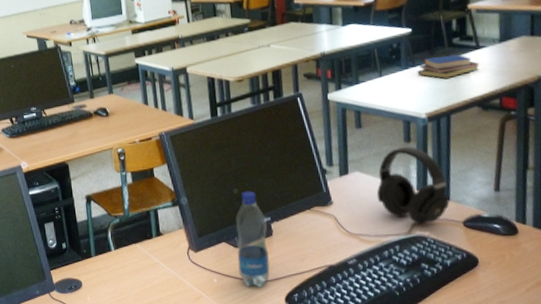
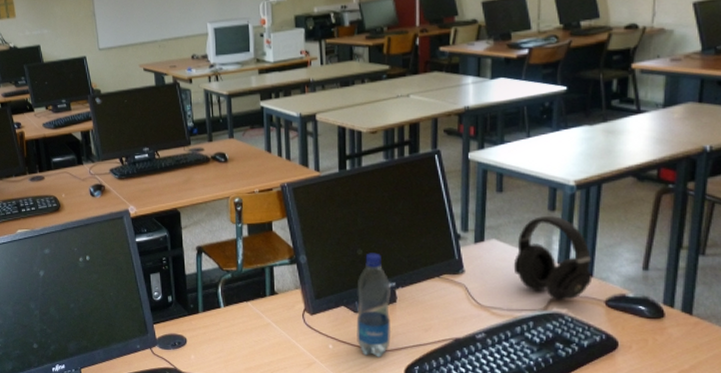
book: present [417,54,480,79] -> none [569,118,639,145]

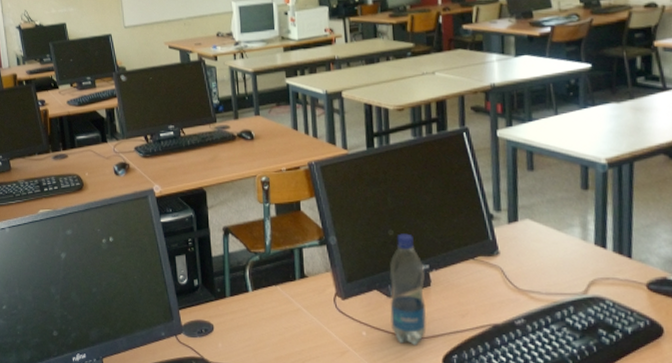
headphones: present [513,216,593,300] -> none [549,195,632,283]

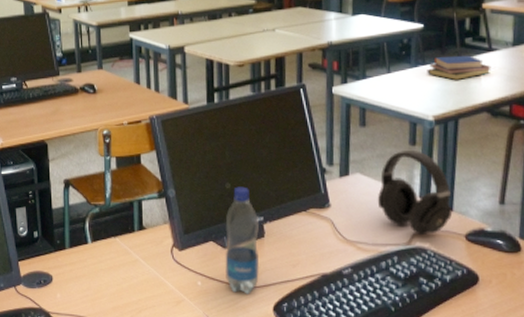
headphones: none [549,195,632,283] -> present [377,151,453,235]
book: none [597,95,667,122] -> present [427,55,491,81]

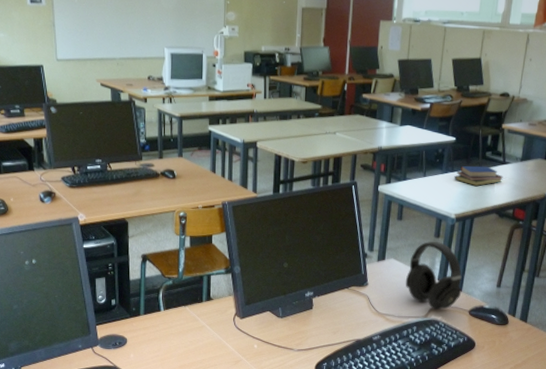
bottle: present [225,186,260,294] -> none [278,266,309,356]

